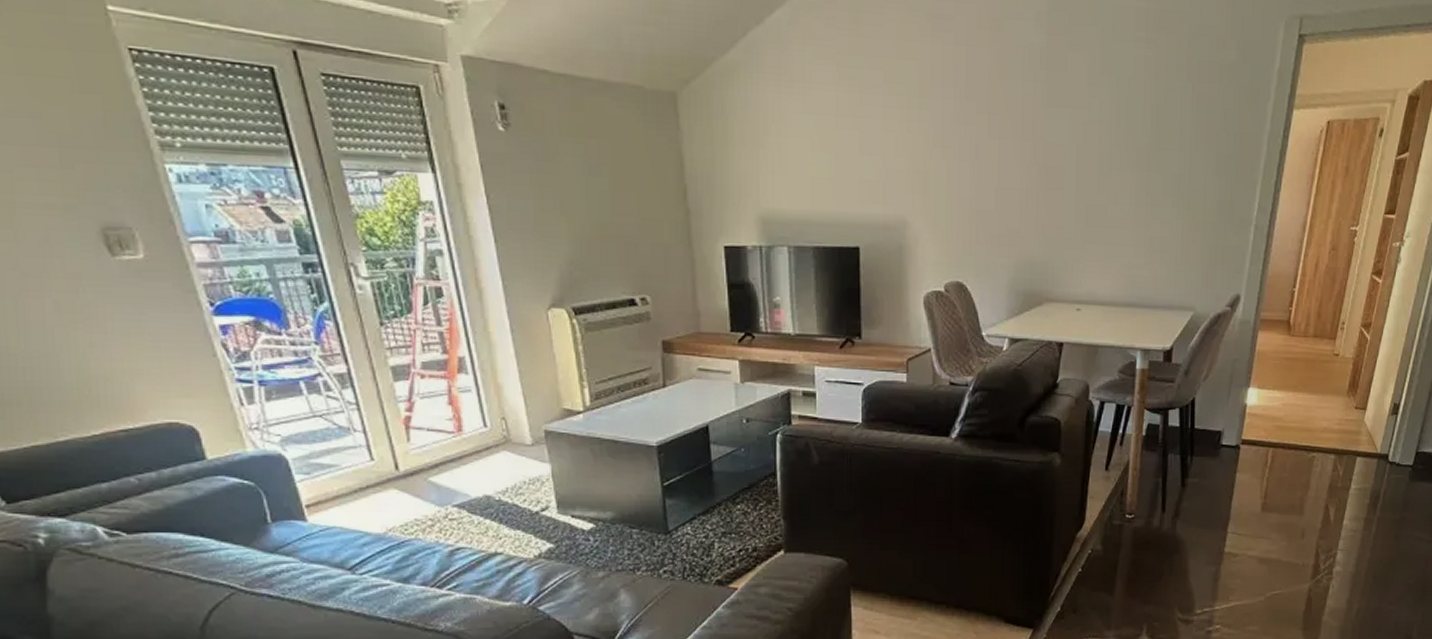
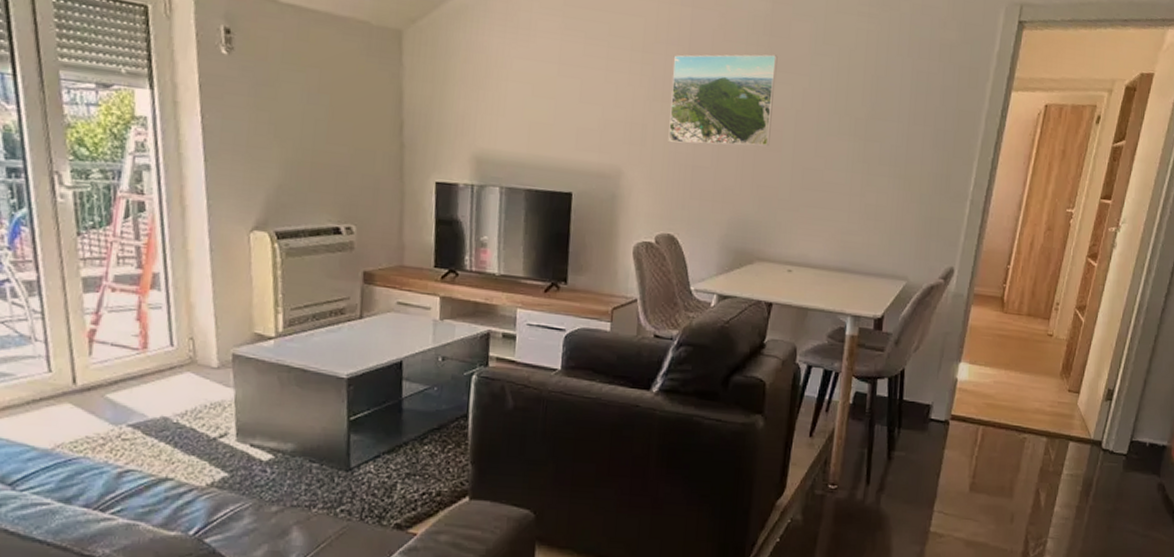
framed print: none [950,89,1056,189] -> present [668,54,778,147]

